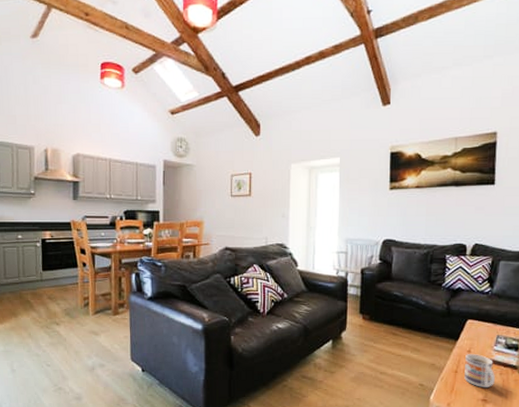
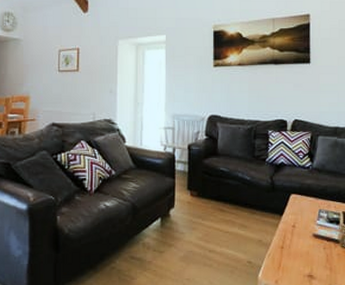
mug: present [464,354,495,387] -> none [290,229,319,263]

